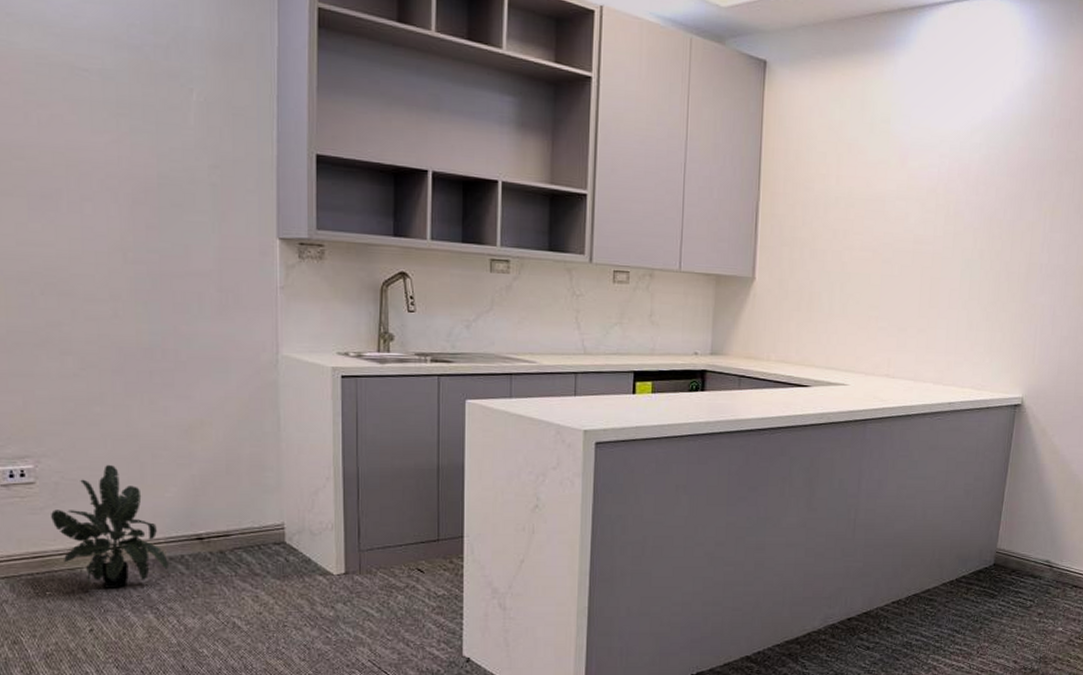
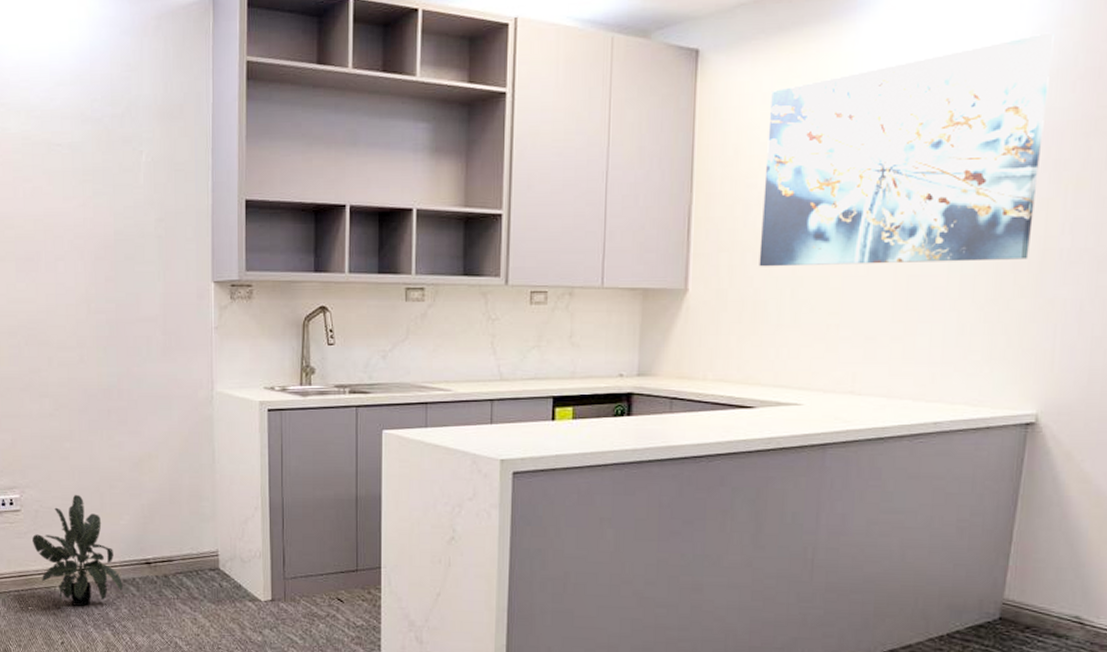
wall art: none [814,86,1039,271] -> present [759,32,1054,267]

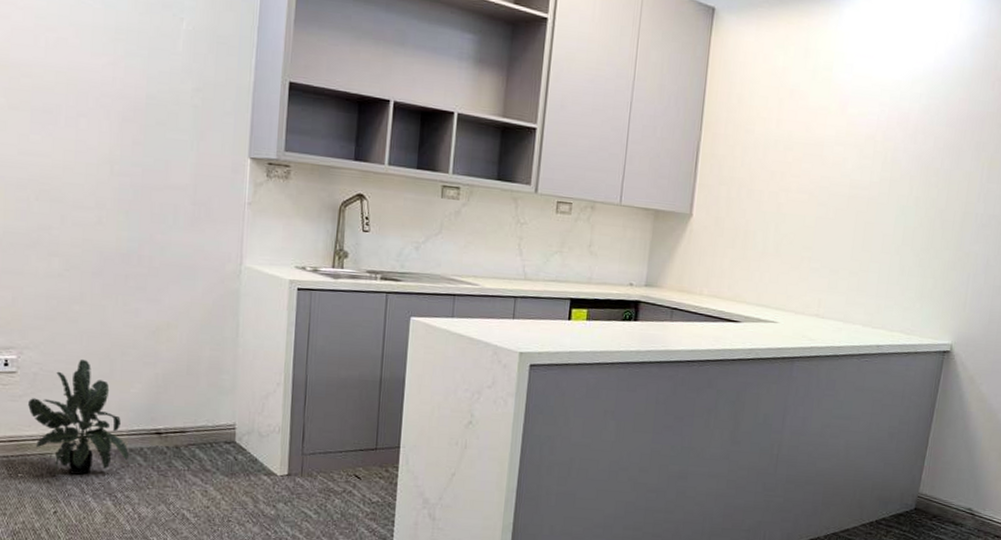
wall art: present [759,32,1054,267] -> none [751,39,982,219]

